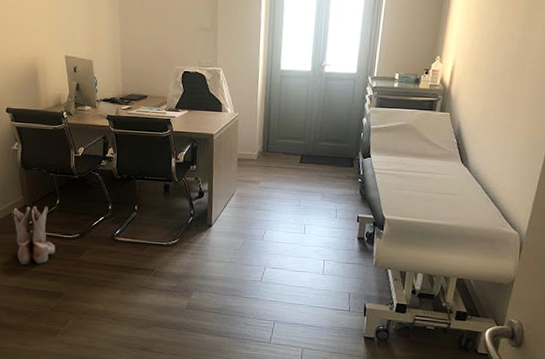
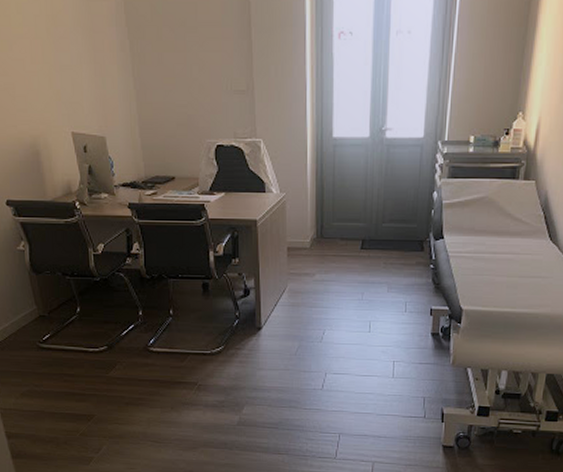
boots: present [12,206,56,266] -> none [25,316,80,386]

